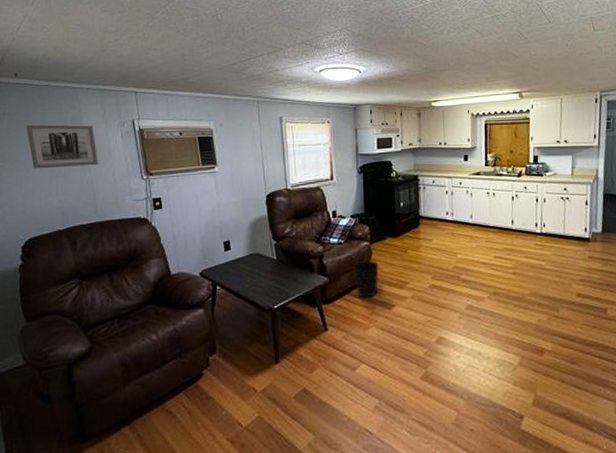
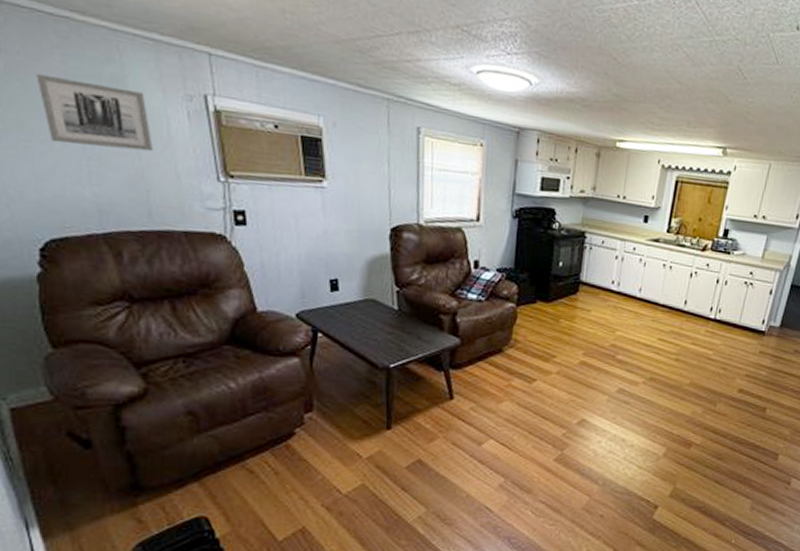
wastebasket: present [353,261,379,298] -> none [492,325,524,368]

